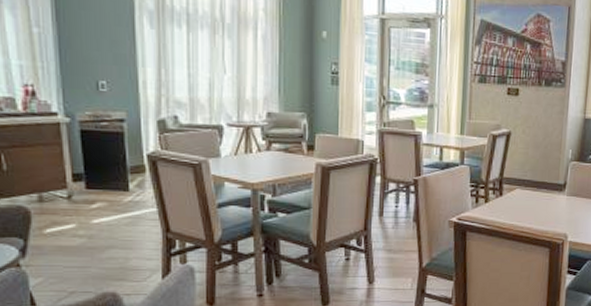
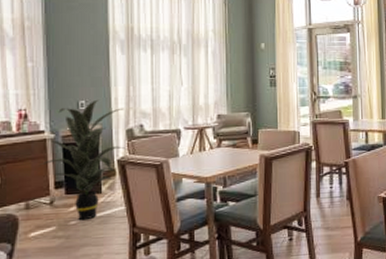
indoor plant: none [54,81,157,220] -> present [40,99,126,221]

